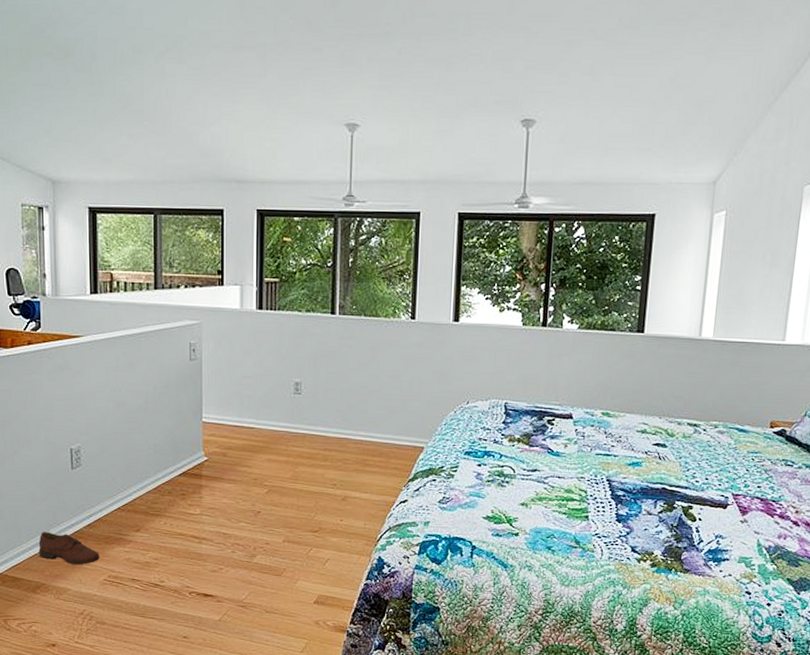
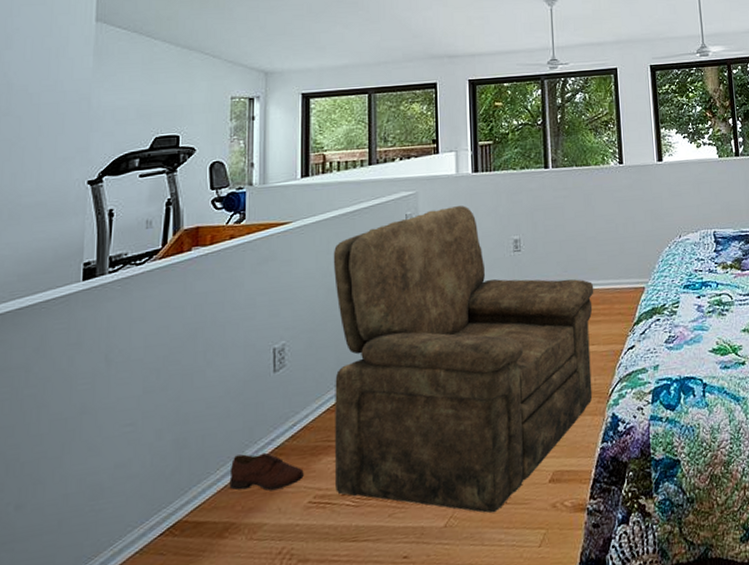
armchair: none [121,341,372,618] -> present [333,206,594,513]

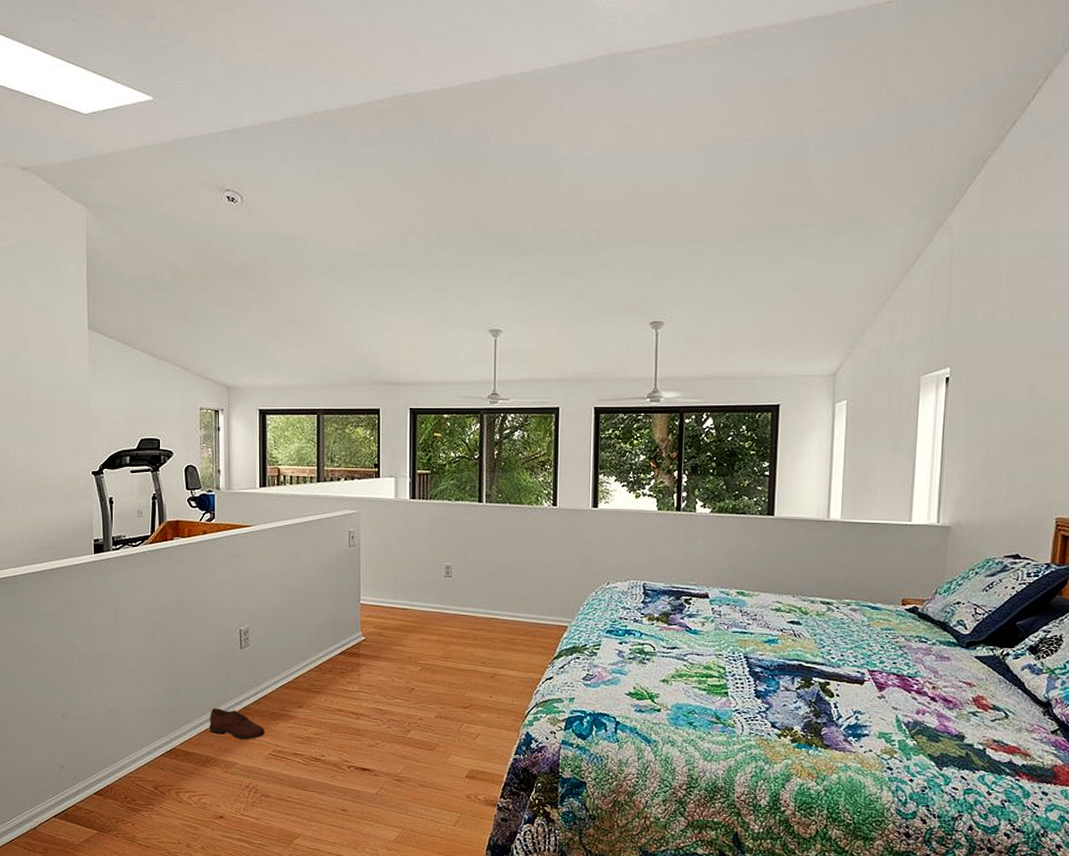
armchair: present [333,206,594,513] -> none [286,529,518,792]

